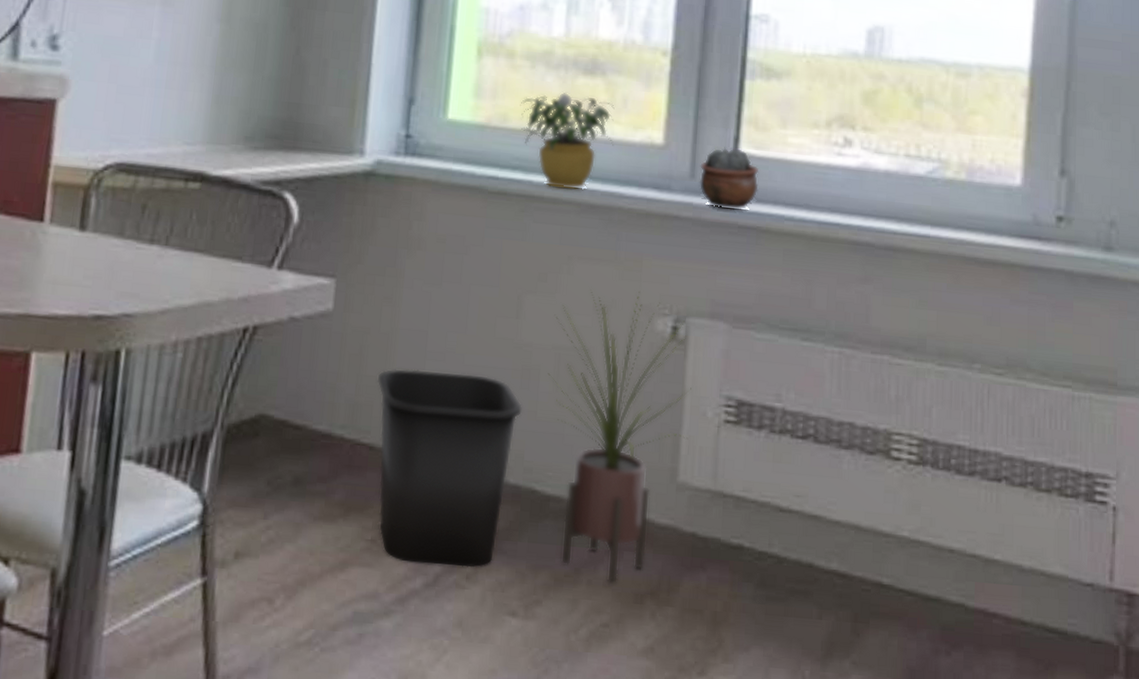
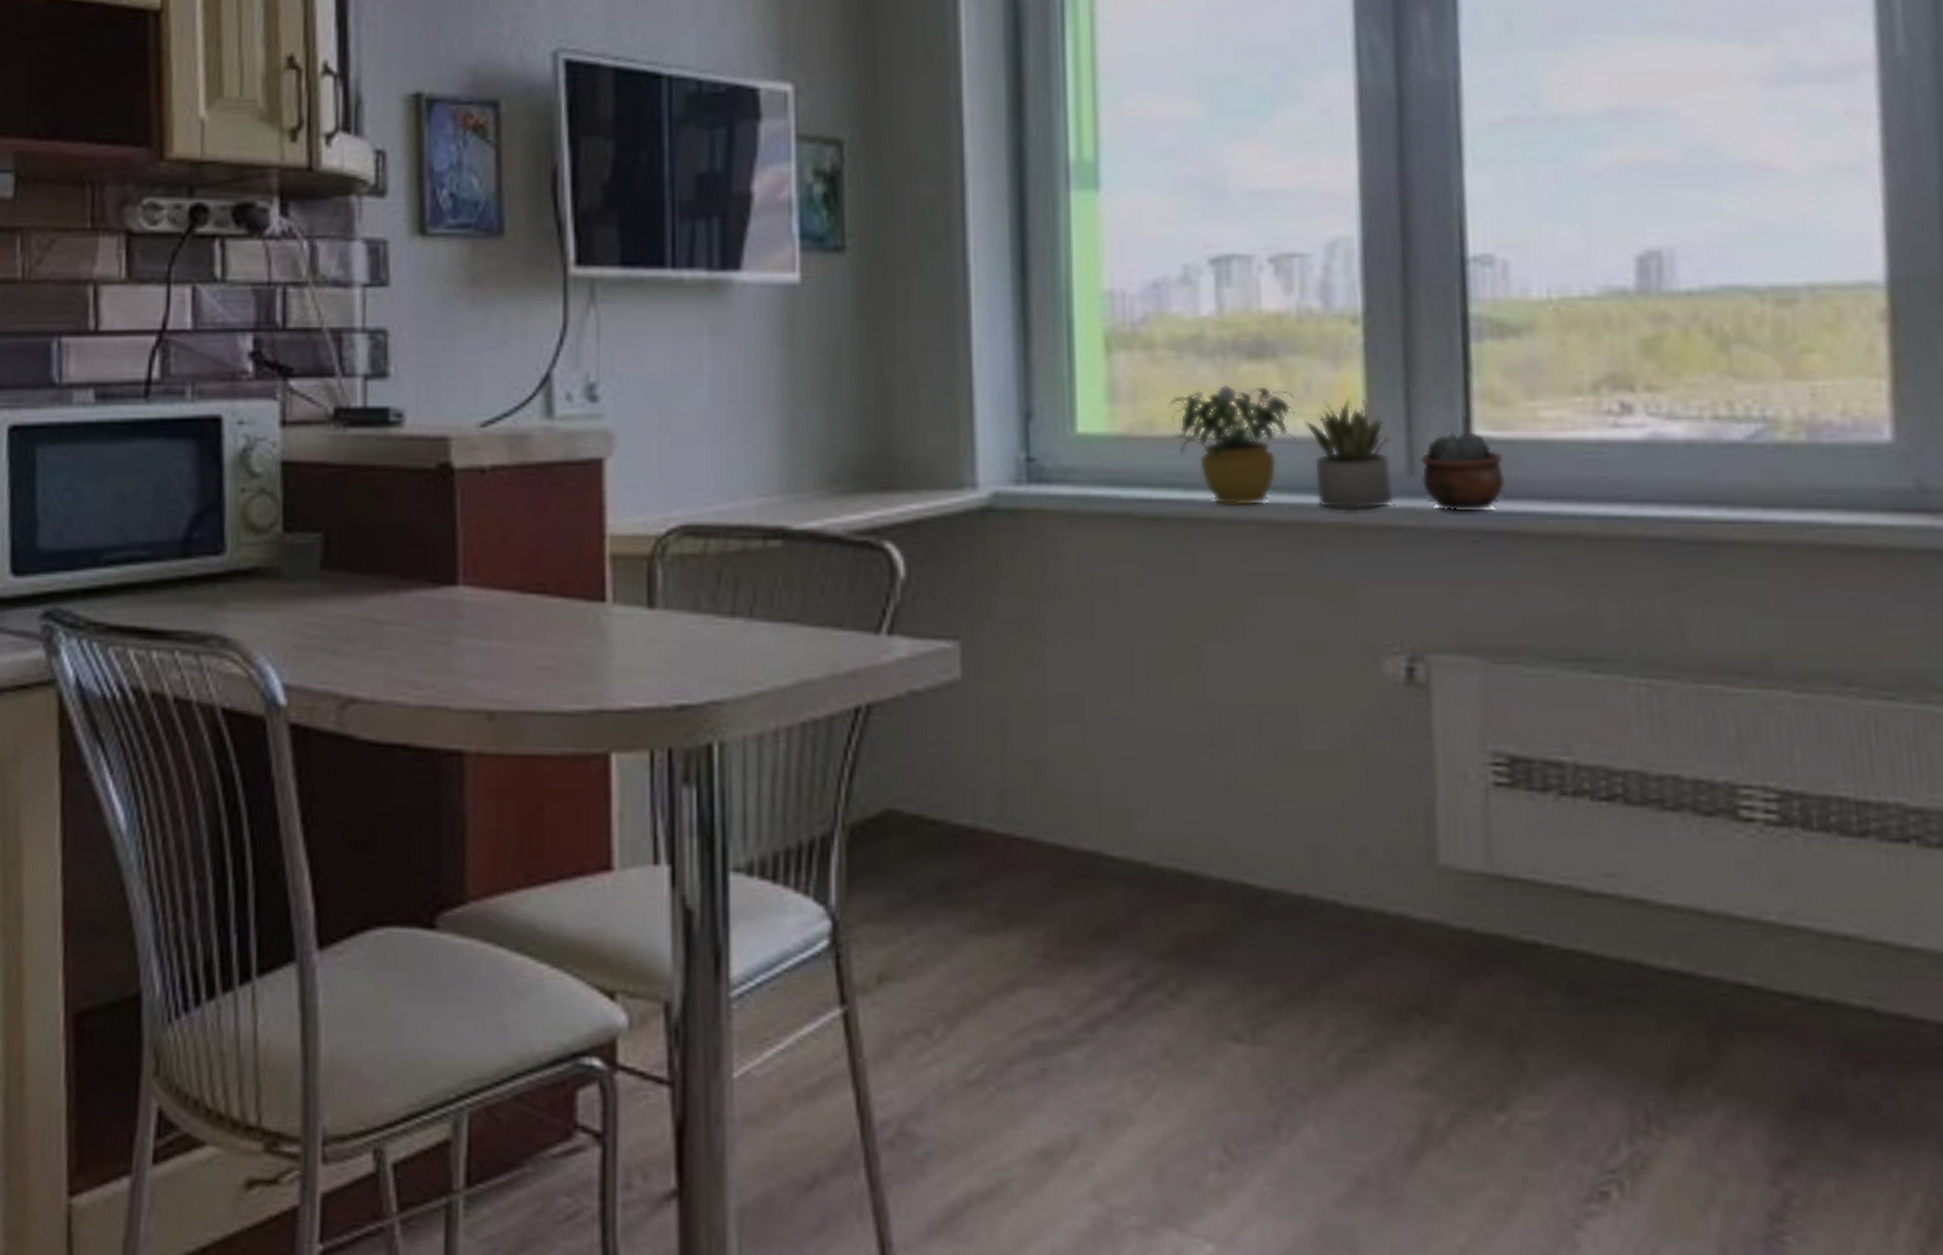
waste bin: present [377,368,522,568] -> none [1026,744,1217,984]
house plant: present [547,289,691,582] -> none [1245,627,1446,996]
succulent plant: none [619,113,683,202] -> present [1303,399,1393,511]

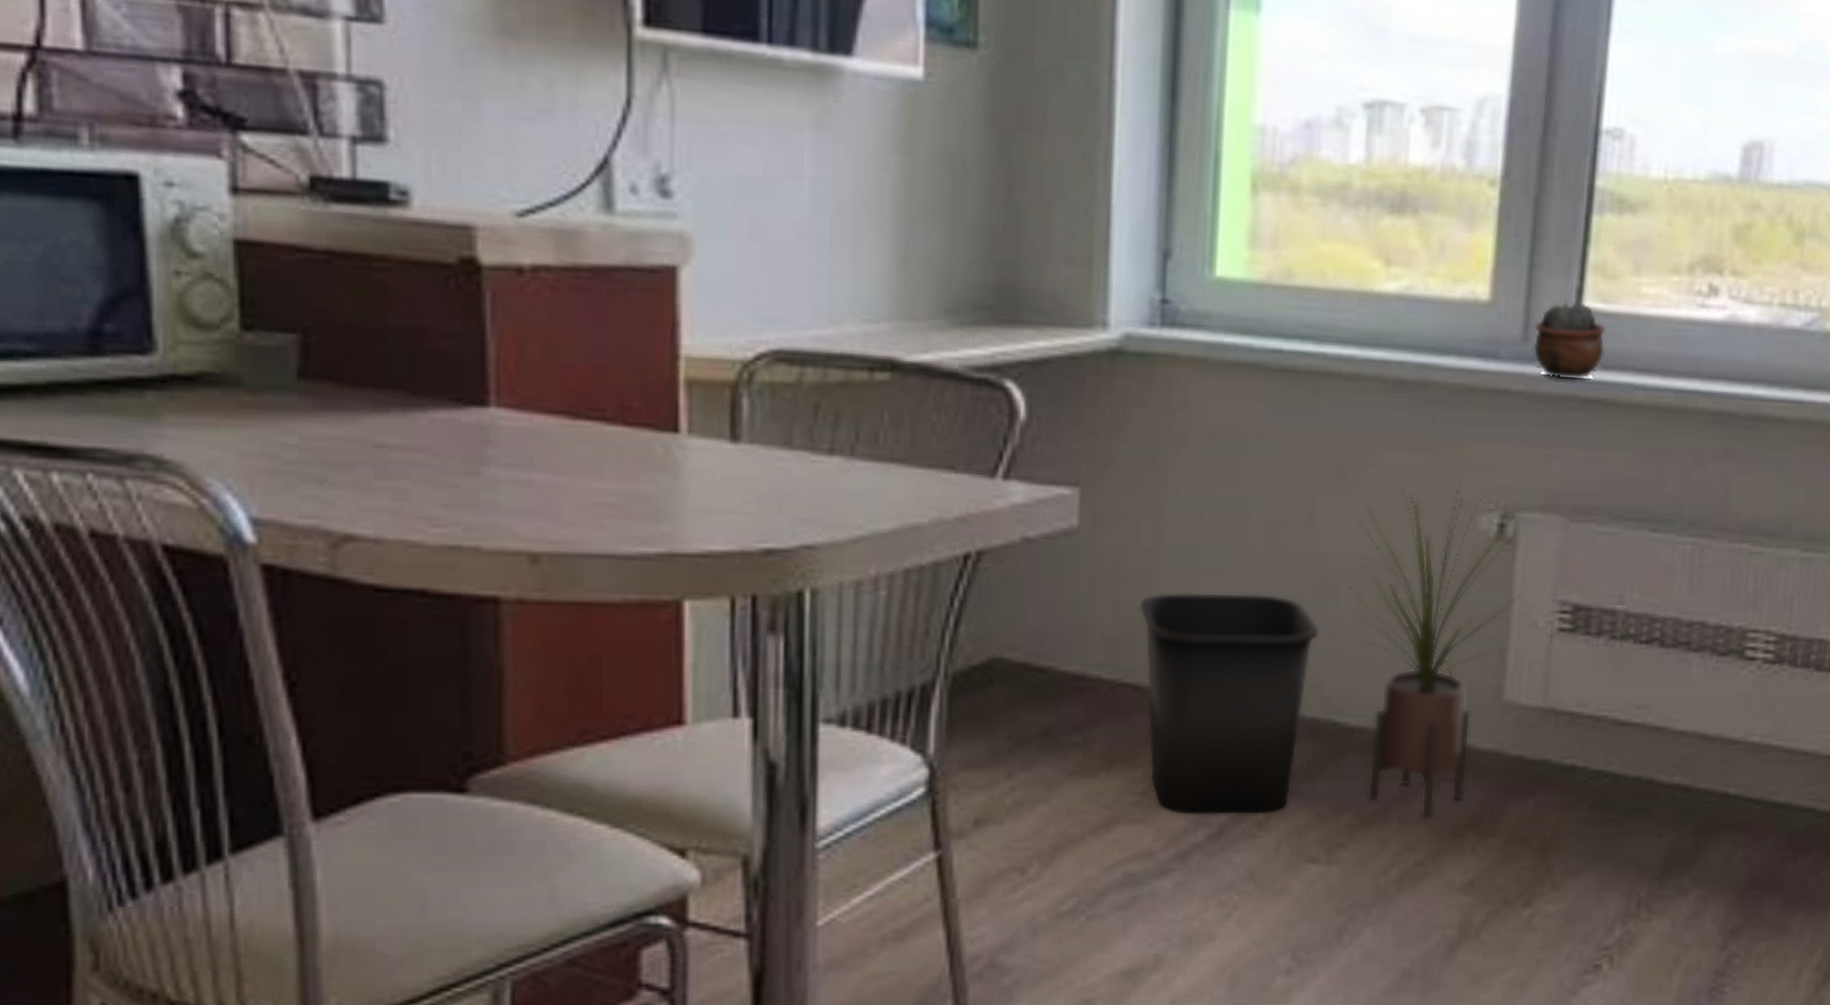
waste bin: none [1026,744,1217,984] -> present [1139,592,1319,814]
potted flower: present [1168,384,1300,507] -> none [1308,236,1429,363]
house plant: none [1245,627,1446,996] -> present [1349,484,1520,817]
succulent plant: present [1303,399,1393,511] -> none [1435,262,1513,374]

